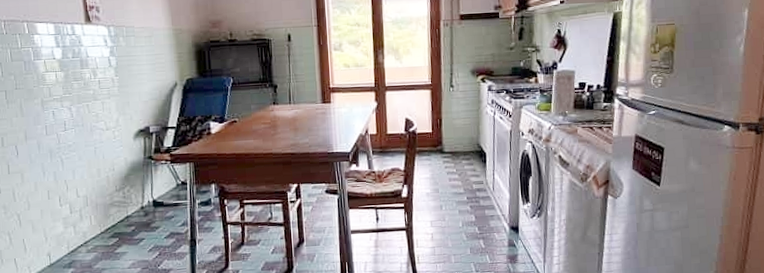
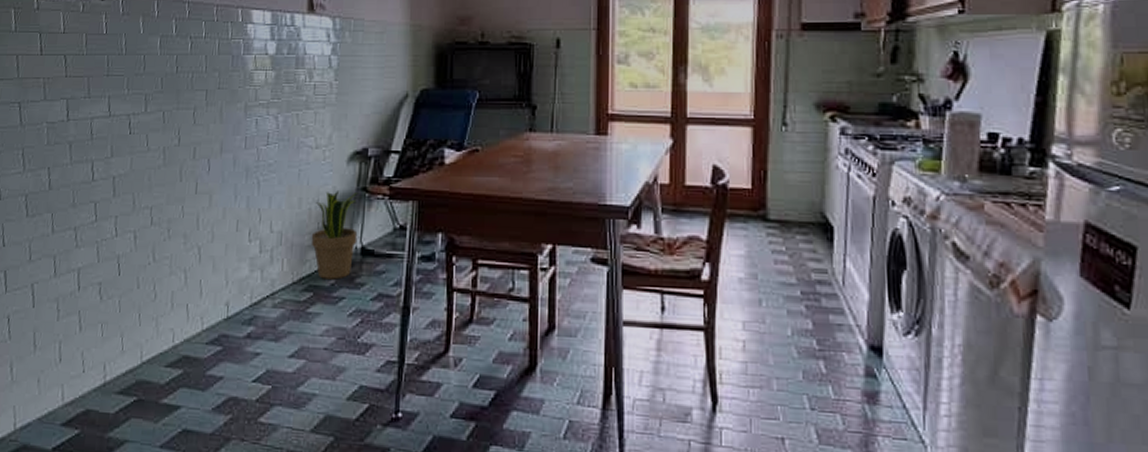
potted plant: none [111,161,149,227] -> present [311,191,359,280]

